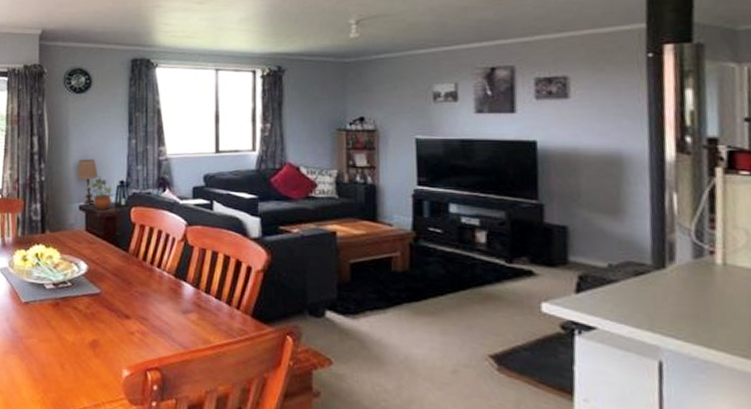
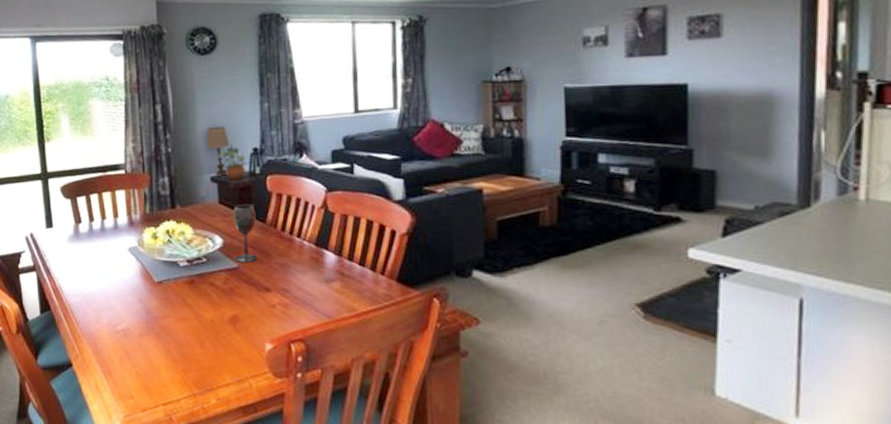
wine glass: none [98,232,120,289] -> present [233,203,257,262]

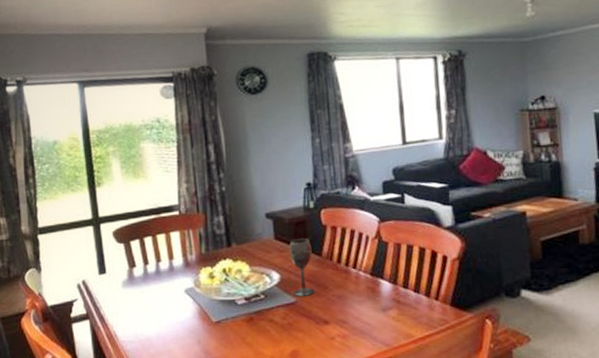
table lamp: present [206,126,230,176] -> none [259,163,284,212]
potted plant: present [218,144,247,182] -> none [272,180,301,217]

